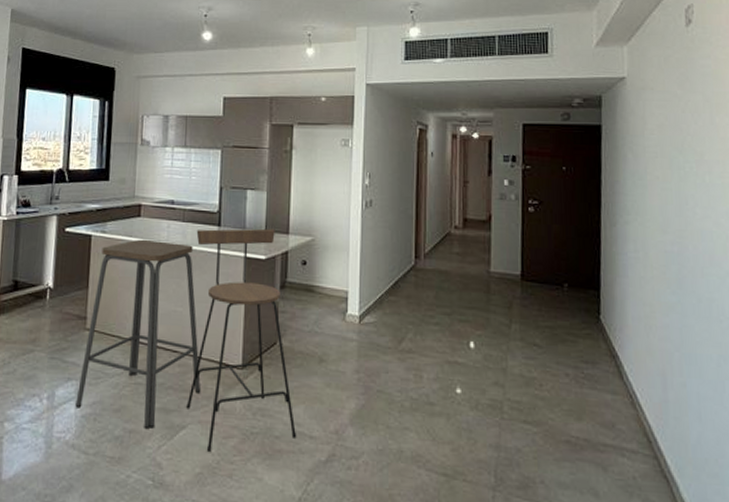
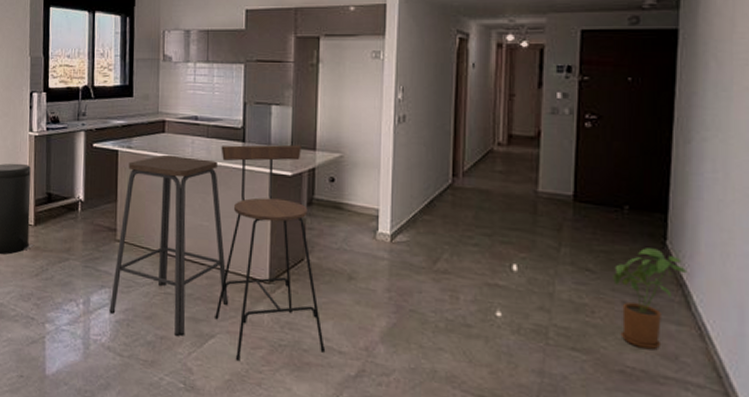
house plant: none [557,322,619,419] -> present [613,248,688,350]

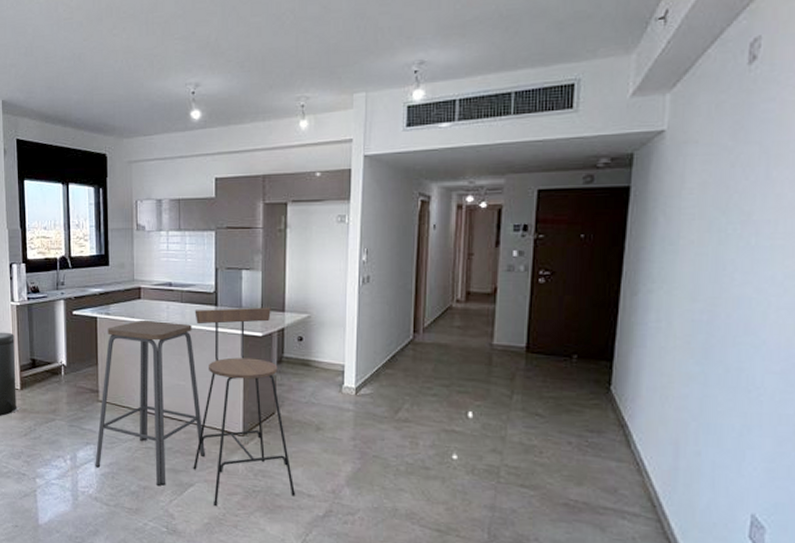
house plant: present [613,248,688,350] -> none [560,393,629,485]

